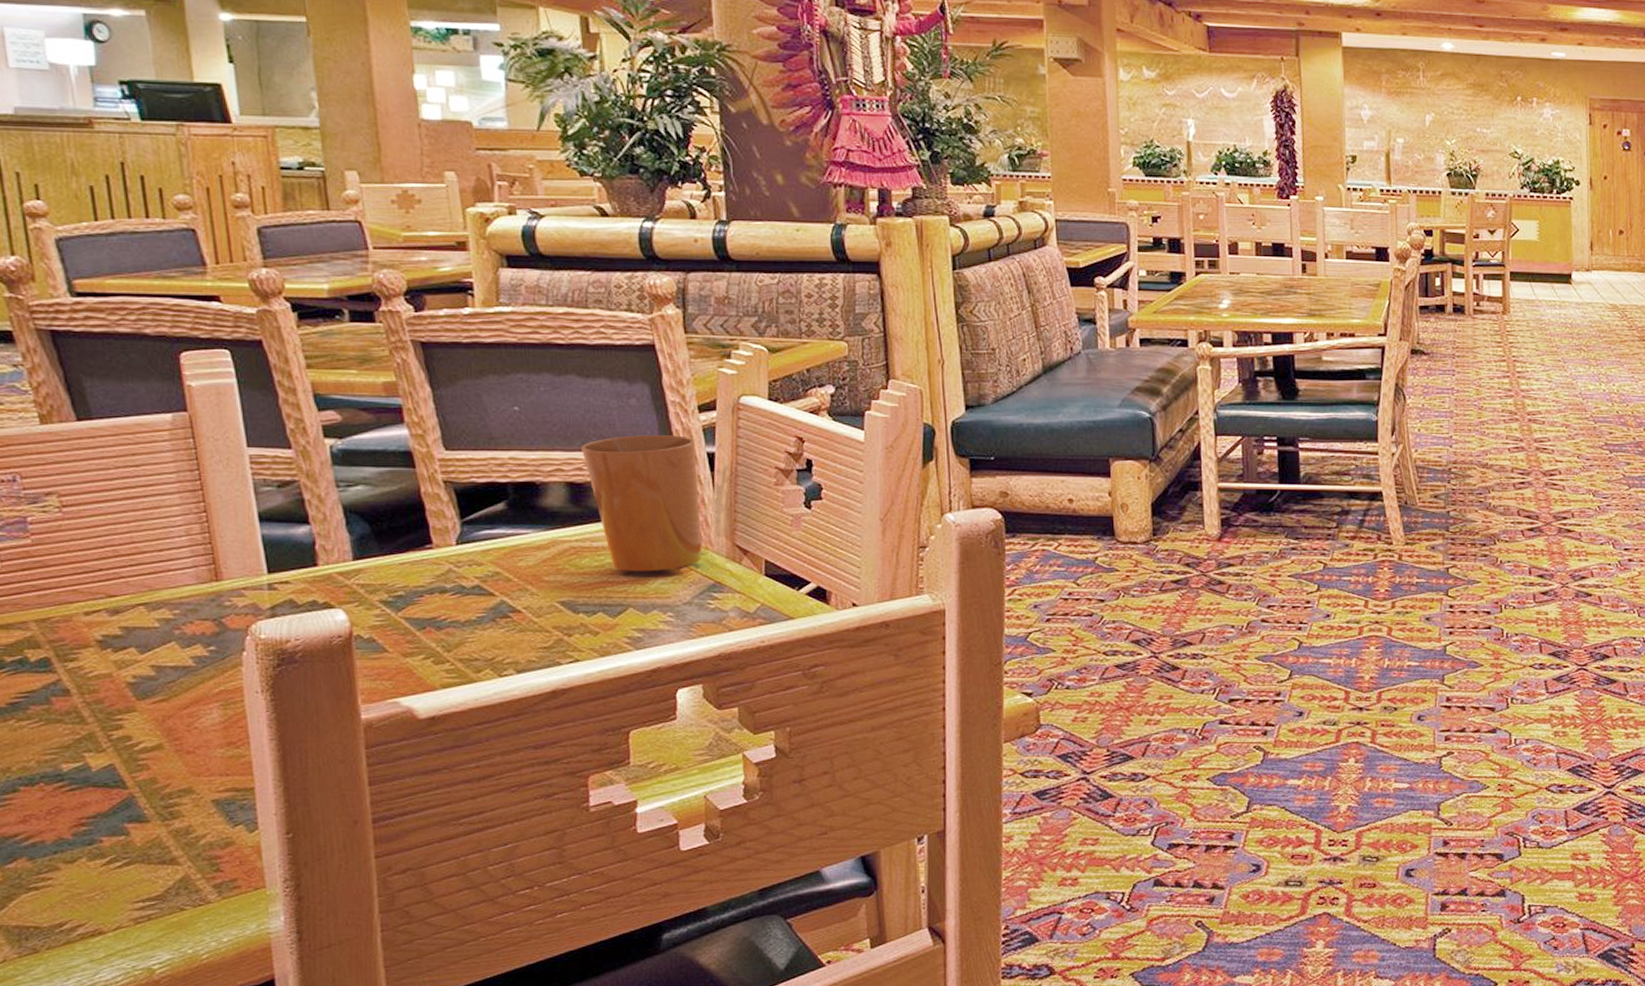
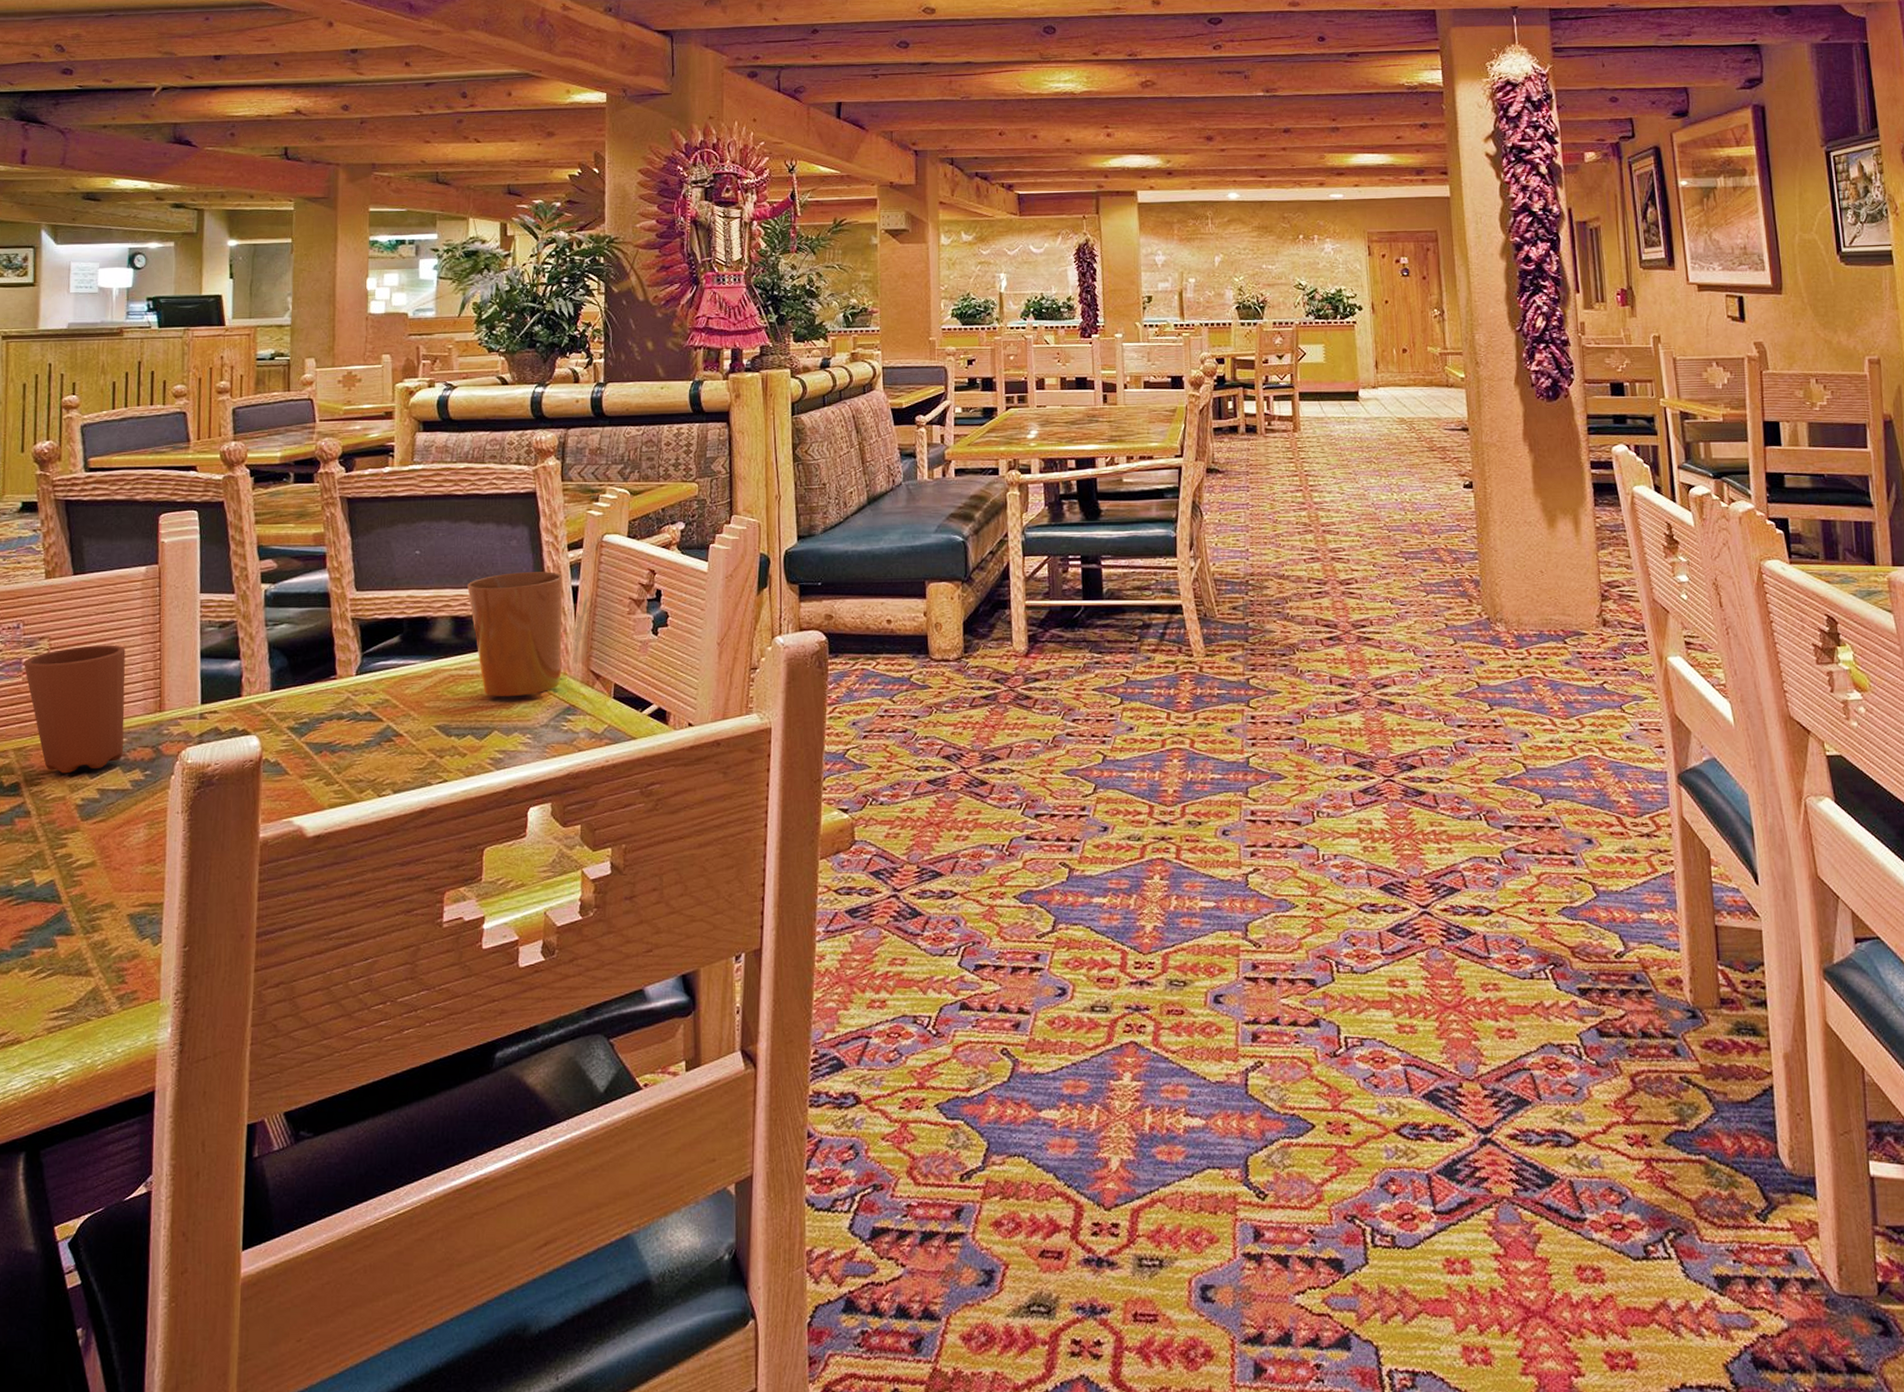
cup: none [30,503,177,649] -> present [24,645,126,774]

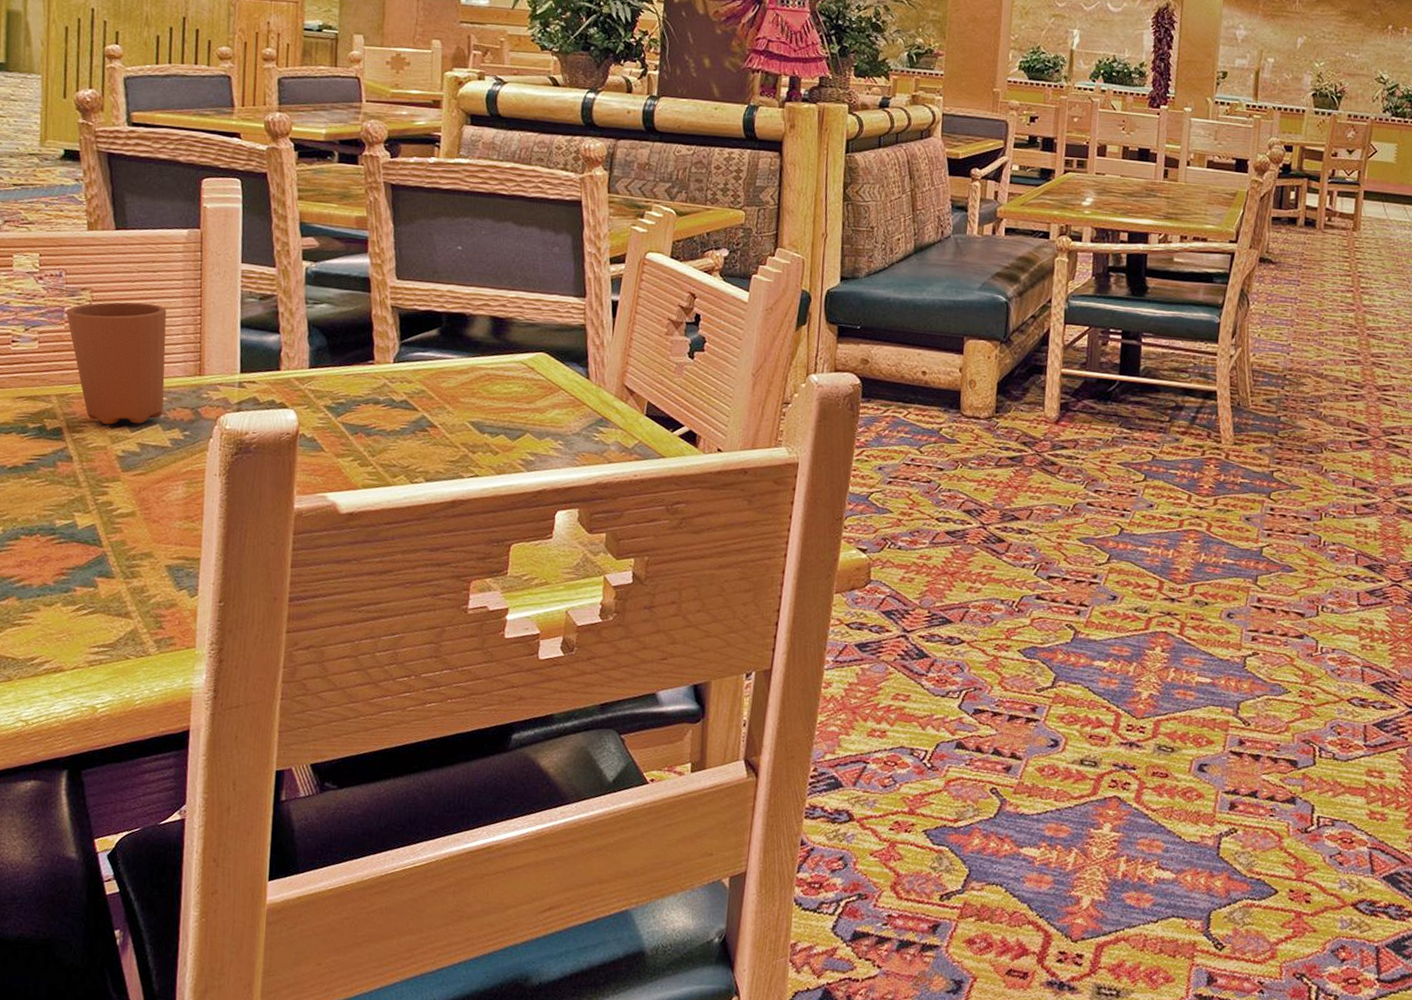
cup: present [467,572,563,697] -> none [507,279,604,403]

